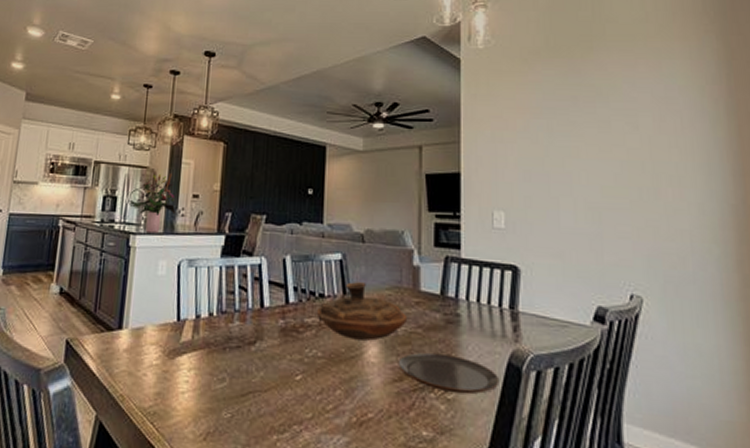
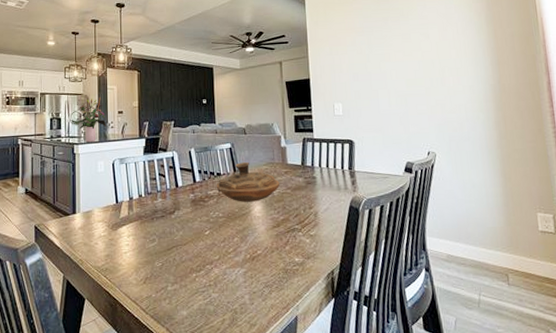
plate: present [398,351,500,395] -> none [275,204,345,231]

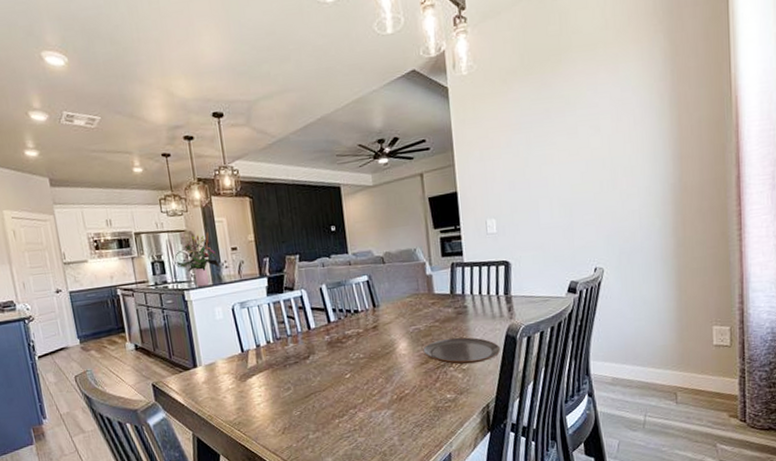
decorative bowl: present [216,162,279,202] -> none [354,295,426,340]
plate: none [275,204,345,231] -> present [423,337,501,365]

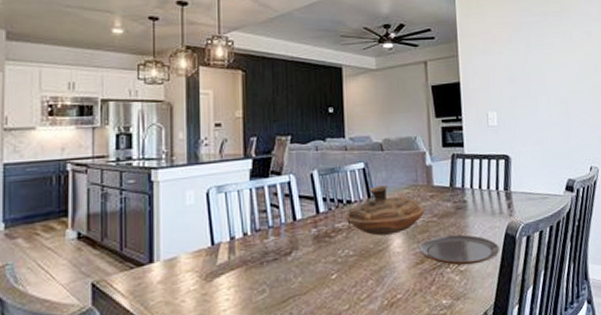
bouquet: present [174,233,219,287] -> none [145,105,197,166]
decorative bowl: none [354,295,426,340] -> present [345,185,424,236]

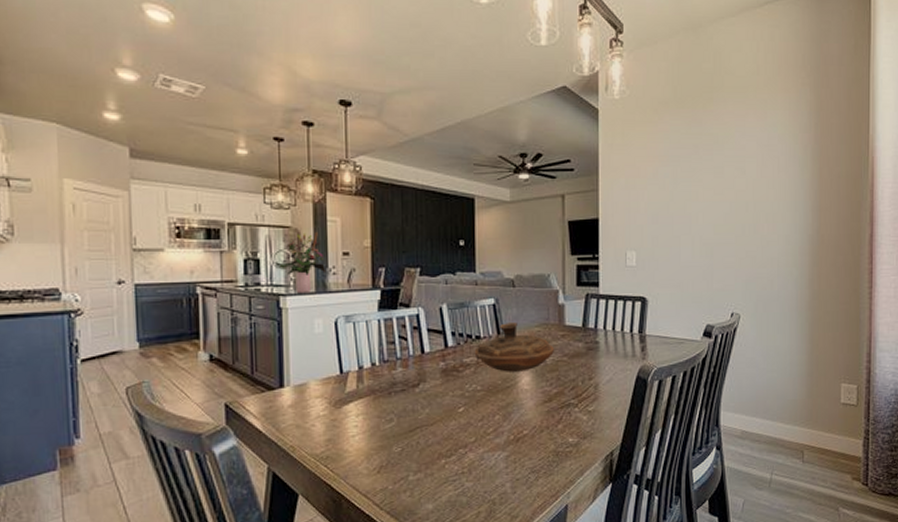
bouquet: none [145,105,197,166] -> present [272,232,325,294]
plate: present [419,234,500,266] -> none [547,375,630,406]

